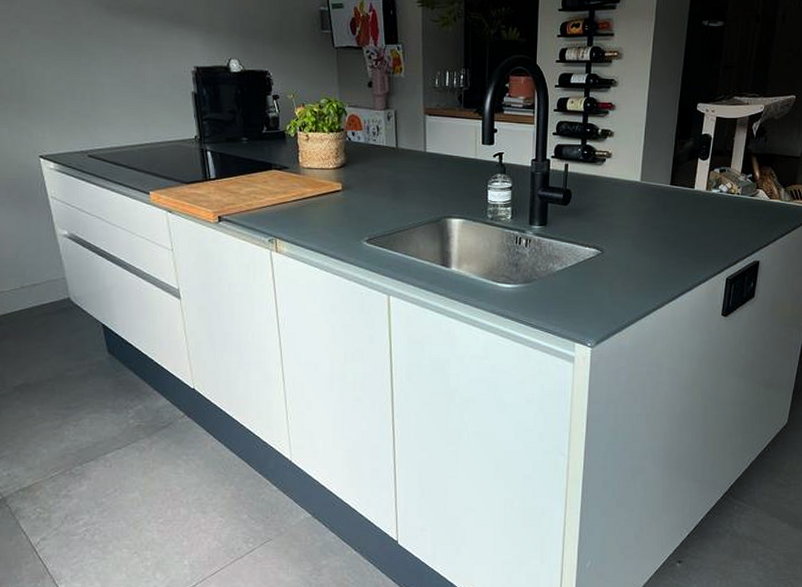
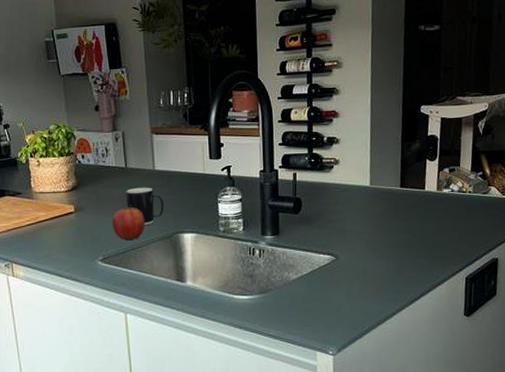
fruit: none [379,186,413,221] -> present [112,205,145,240]
mug: none [394,168,433,209] -> present [125,187,164,226]

